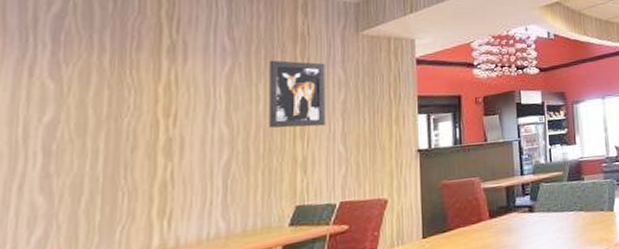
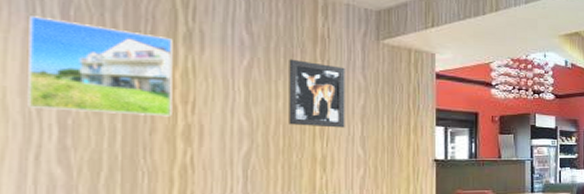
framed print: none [13,44,157,138] -> present [26,16,173,117]

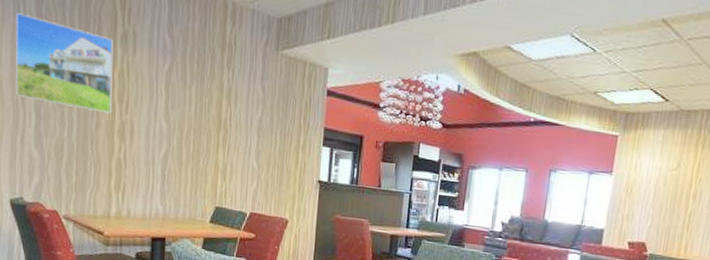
wall art: present [289,59,345,128] -> none [198,65,247,139]

